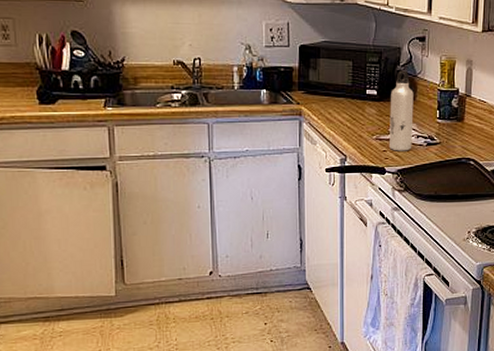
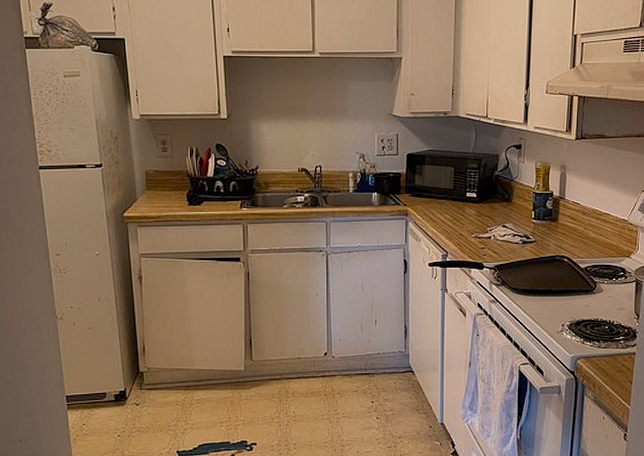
water bottle: present [390,70,414,151] -> none [488,175,510,249]

